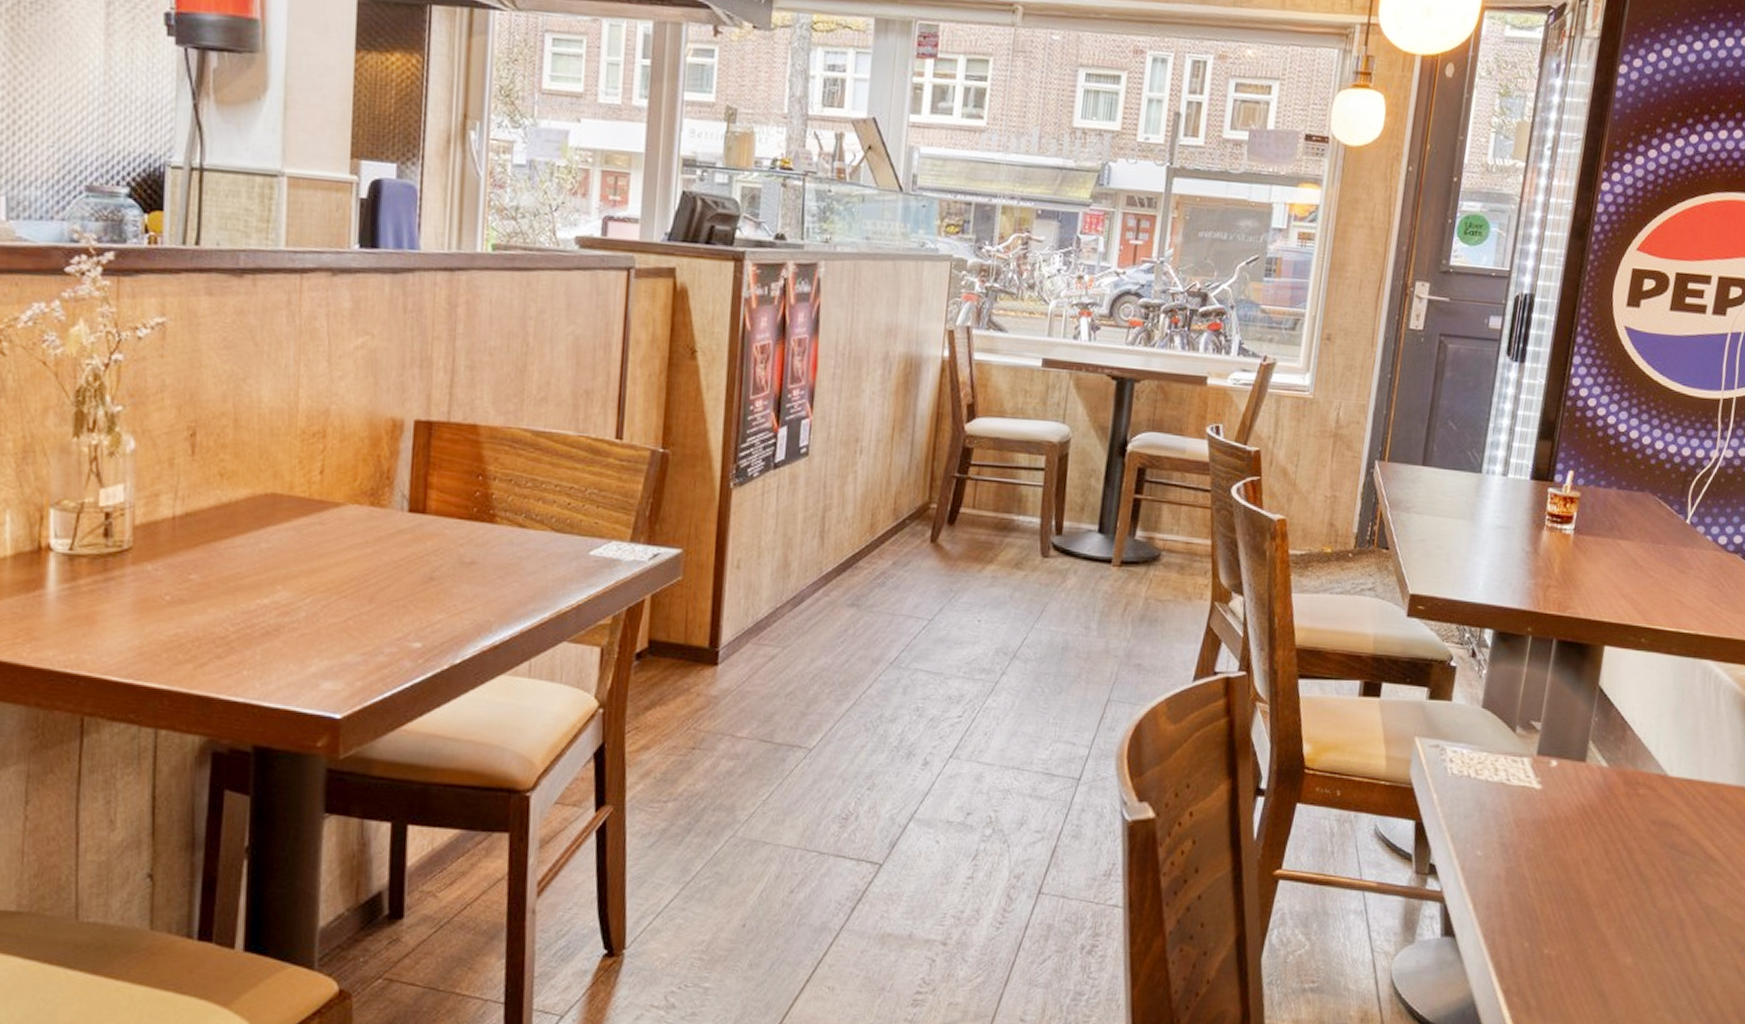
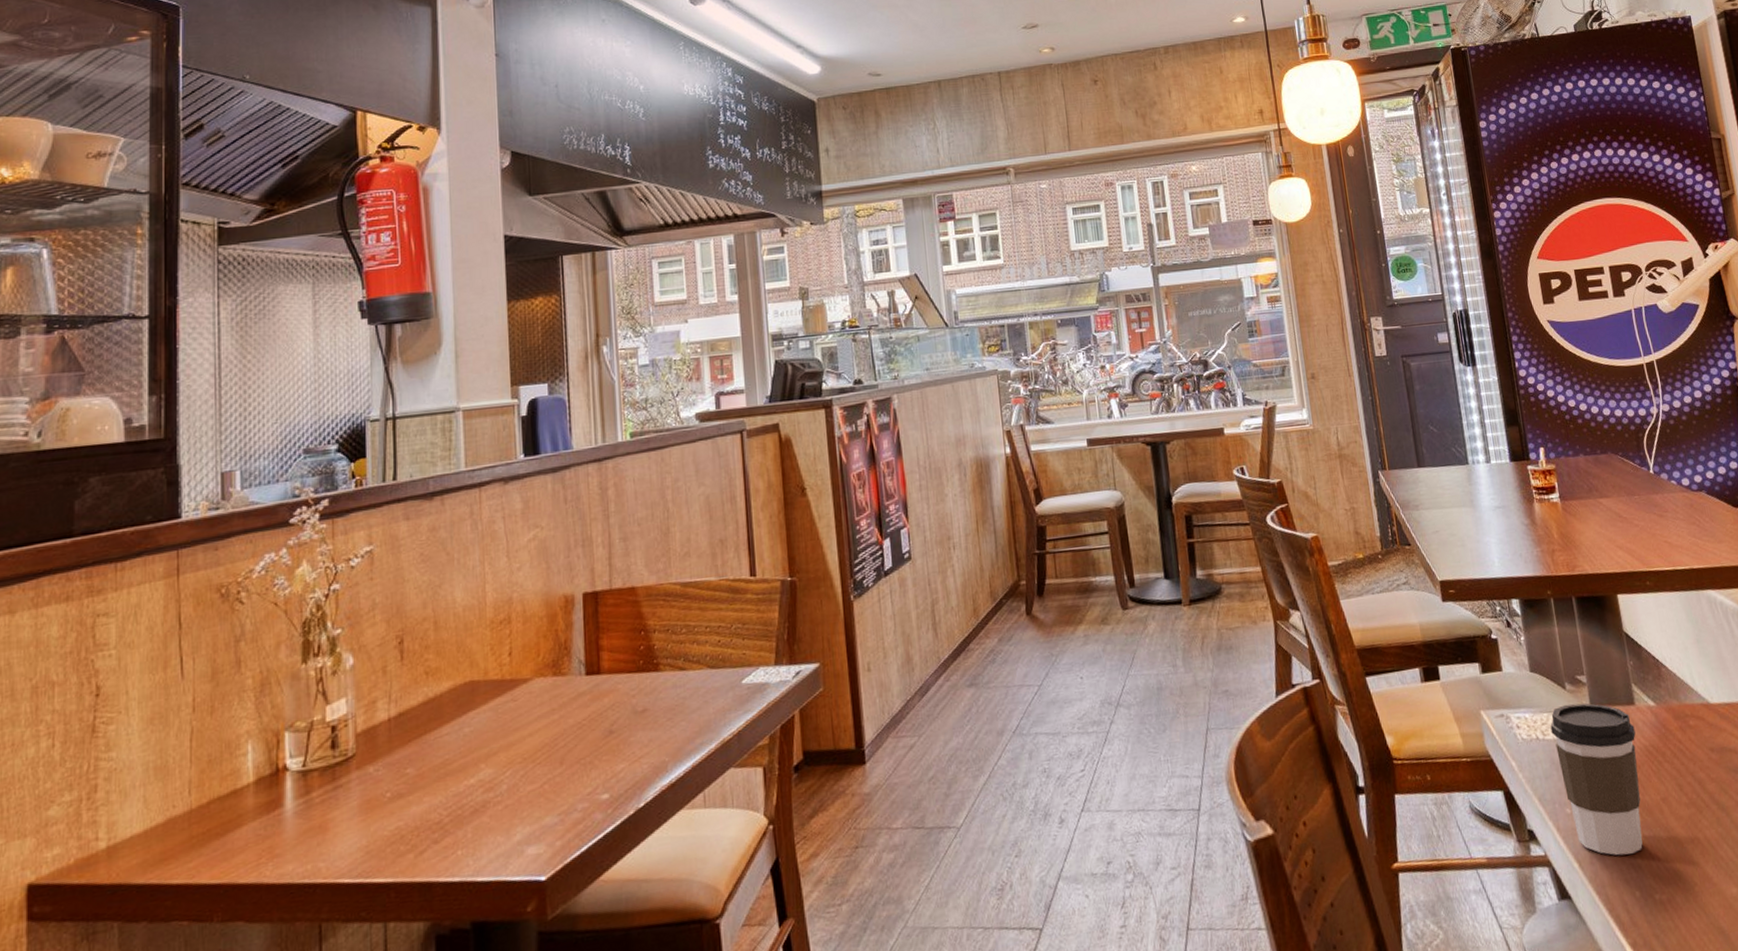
coffee cup: none [1480,748,1578,906] -> present [1550,703,1643,856]

